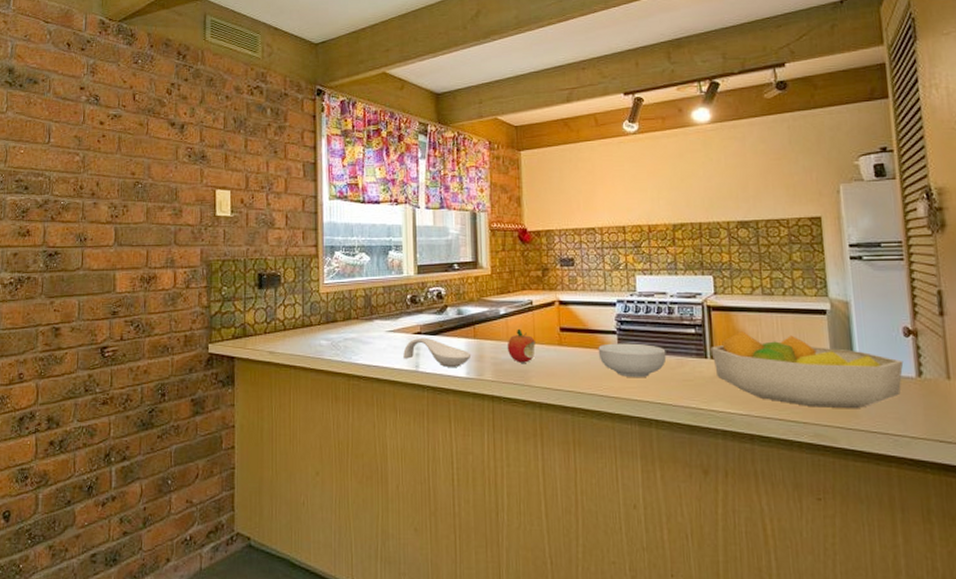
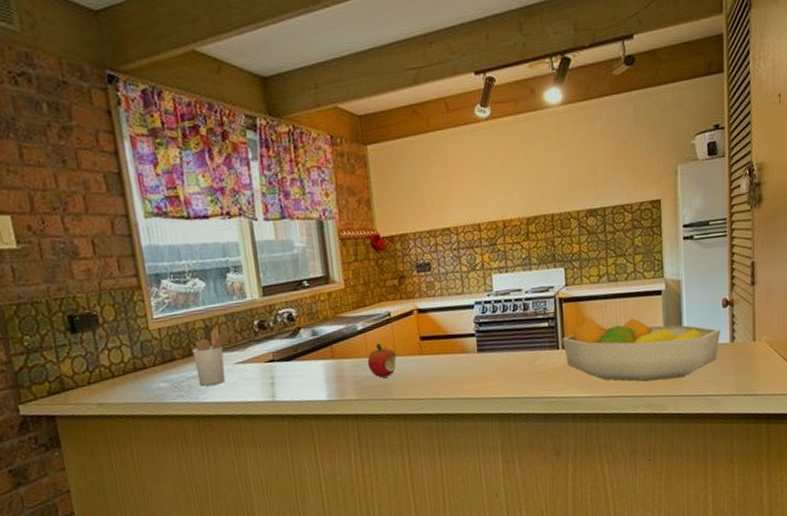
utensil holder: none [351,297,389,348] -> present [192,328,234,386]
spoon rest: present [403,337,472,367] -> none [256,364,331,393]
cereal bowl: present [598,343,667,378] -> none [458,343,523,377]

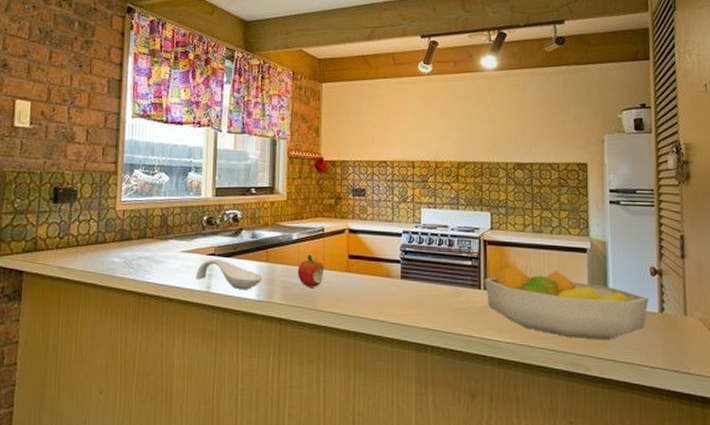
utensil holder: present [192,328,234,386] -> none [147,217,185,267]
spoon rest: none [256,364,331,393] -> present [196,258,263,289]

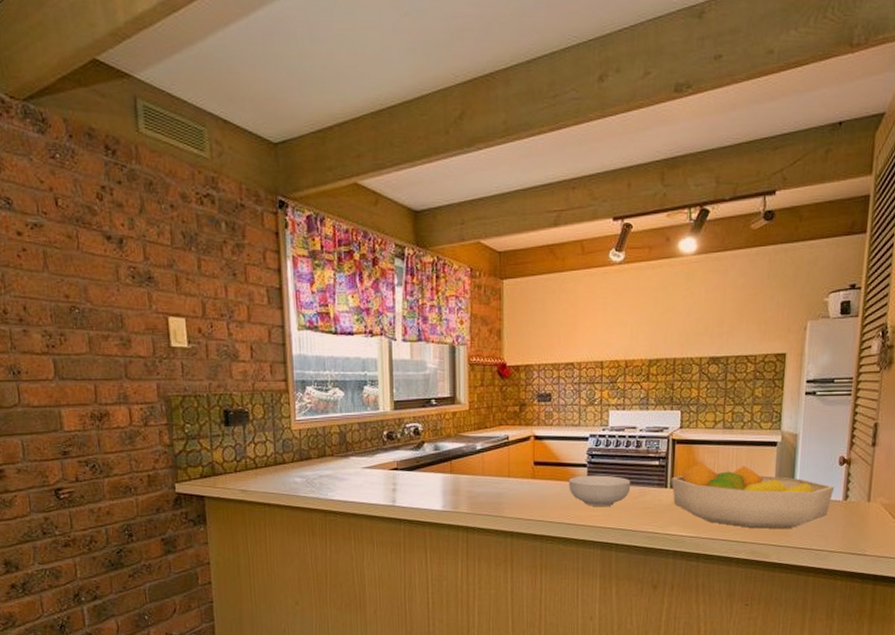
spoon rest: present [196,258,263,289] -> none [380,473,448,501]
fruit: present [297,254,324,287] -> none [482,463,510,496]
cereal bowl: none [382,271,444,306] -> present [568,475,631,507]

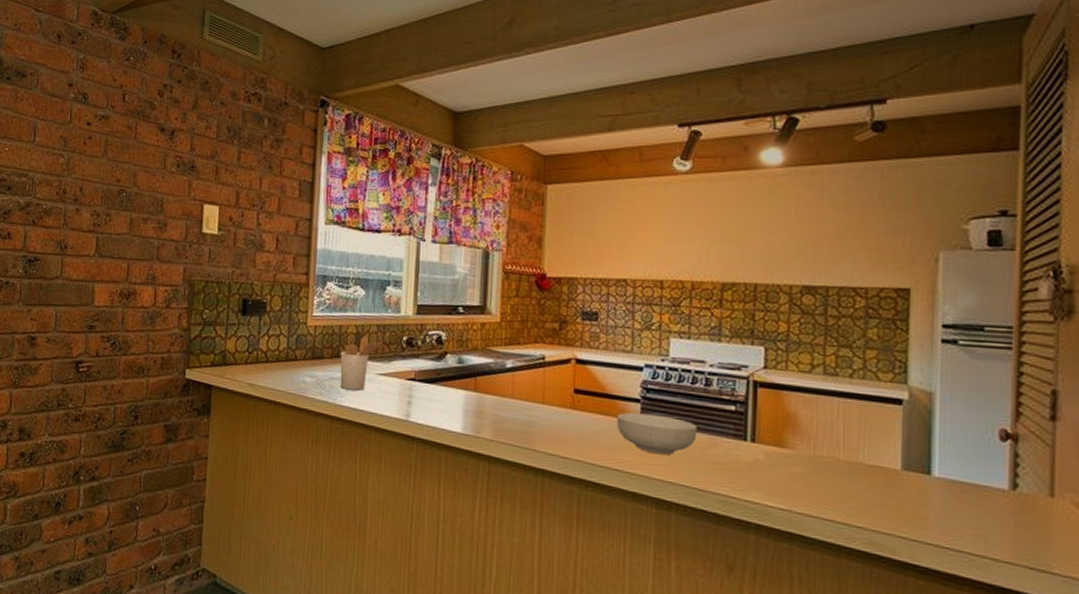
utensil holder: none [326,434,365,485] -> present [340,335,383,391]
fruit bowl: present [671,463,835,529] -> none [752,414,995,519]

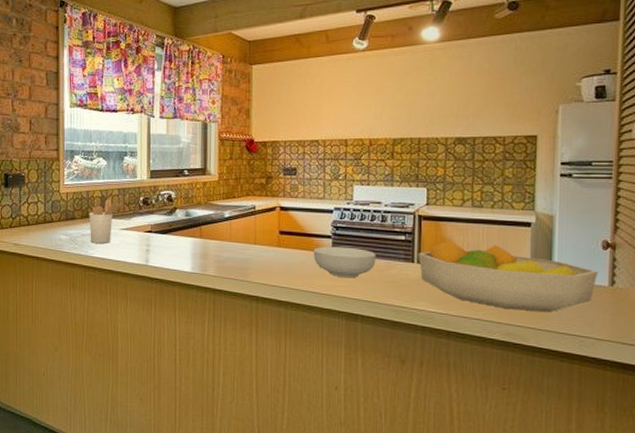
fruit bowl: none [752,414,995,519] -> present [418,240,599,313]

